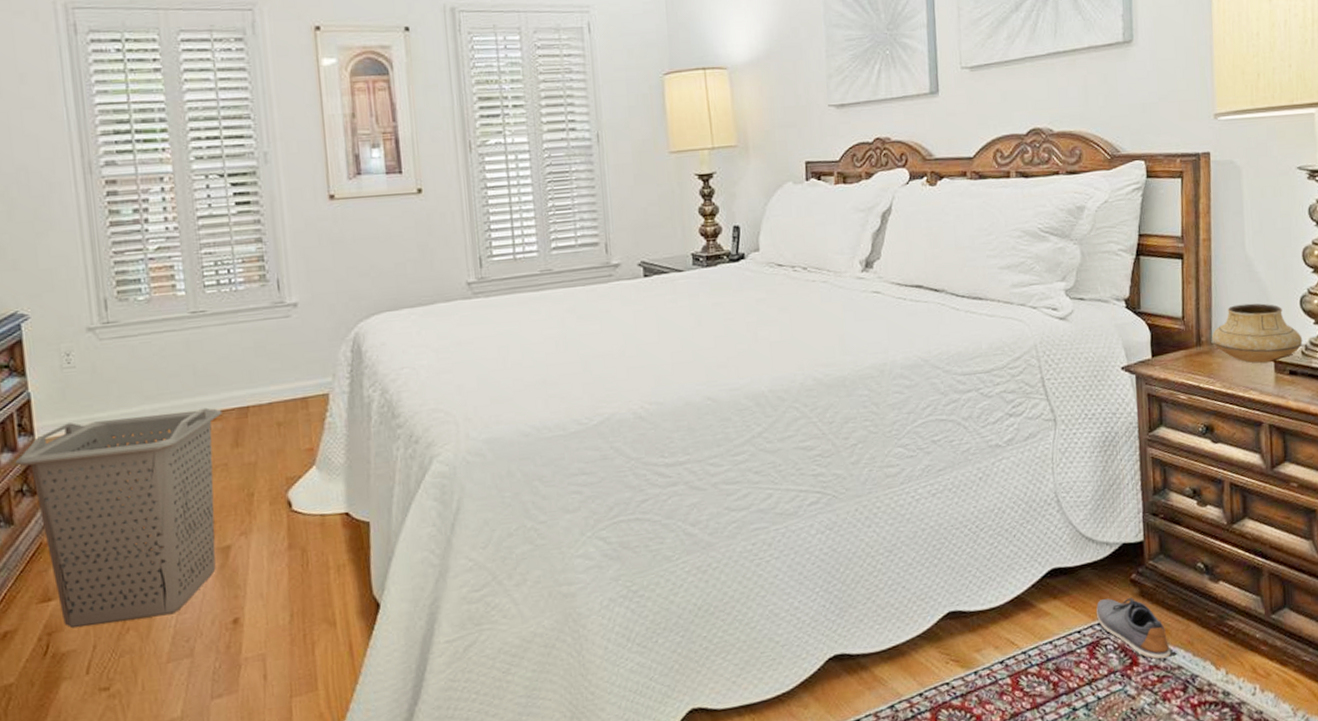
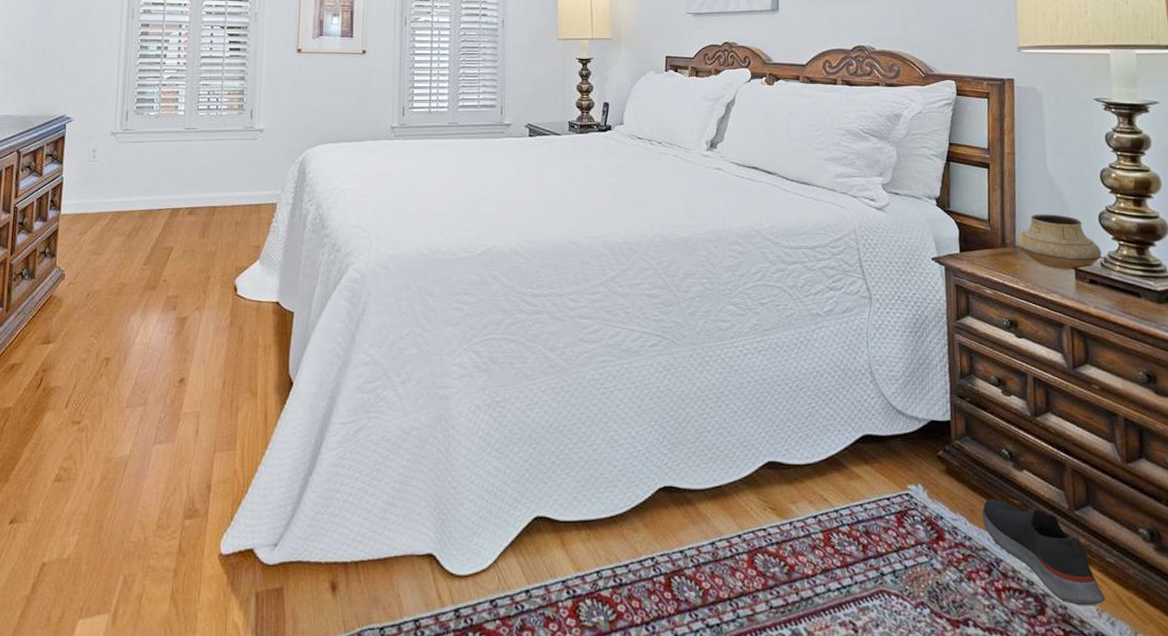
laundry basket: present [15,407,223,629] -> none [44,203,197,369]
shoe: present [1096,598,1178,660] -> none [905,471,983,538]
shoe: none [1177,615,1301,709] -> present [982,499,1106,606]

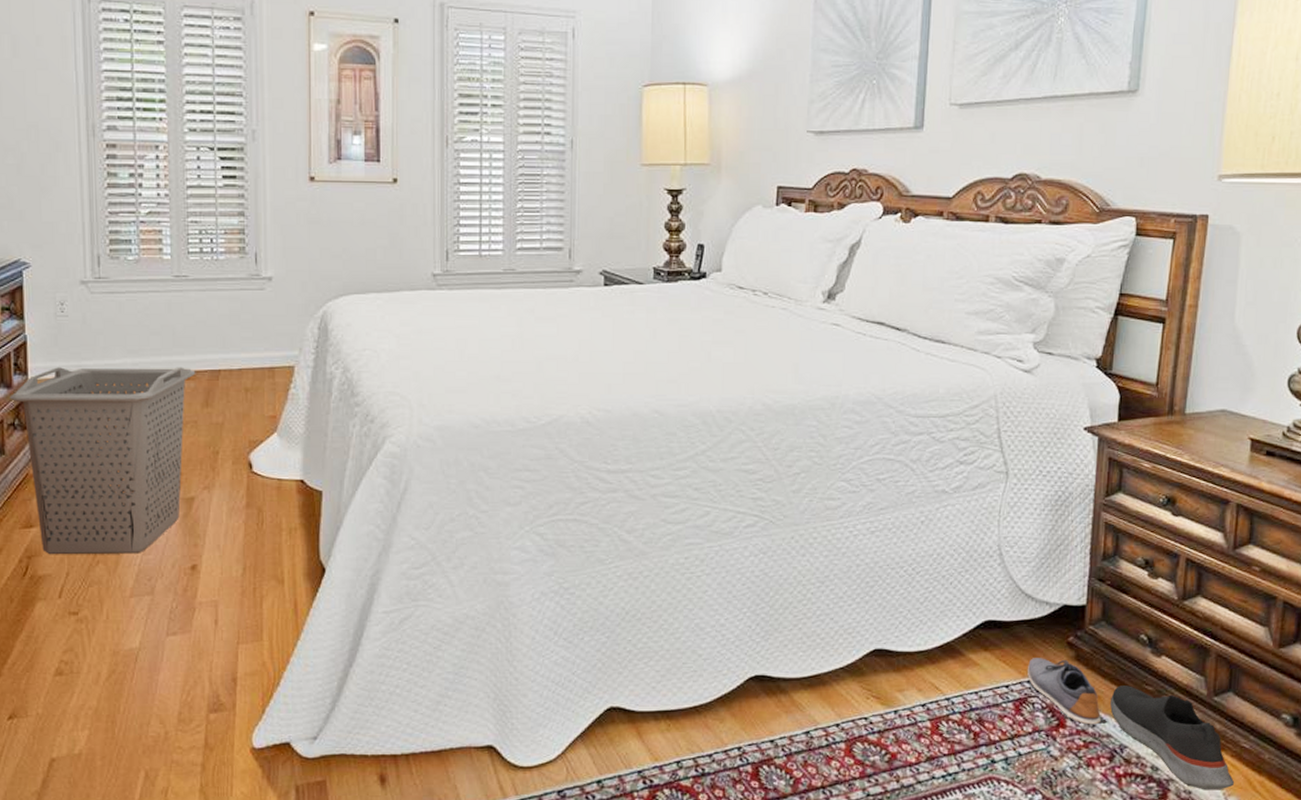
laundry basket: none [44,203,197,369] -> present [9,367,196,555]
shoe: none [905,471,983,538] -> present [1028,658,1108,725]
decorative pot: present [1015,214,1102,269] -> none [1185,377,1286,439]

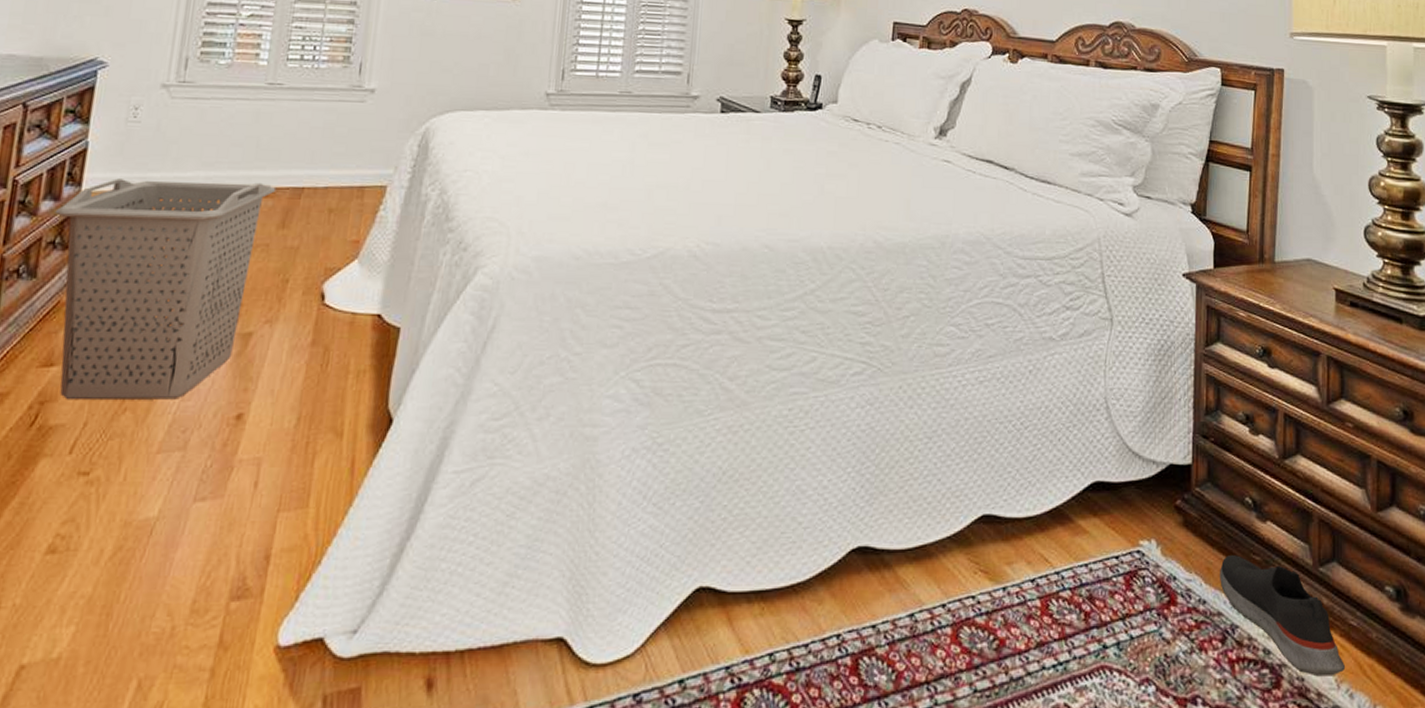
shoe: present [1028,658,1108,725] -> none [1137,524,1218,601]

